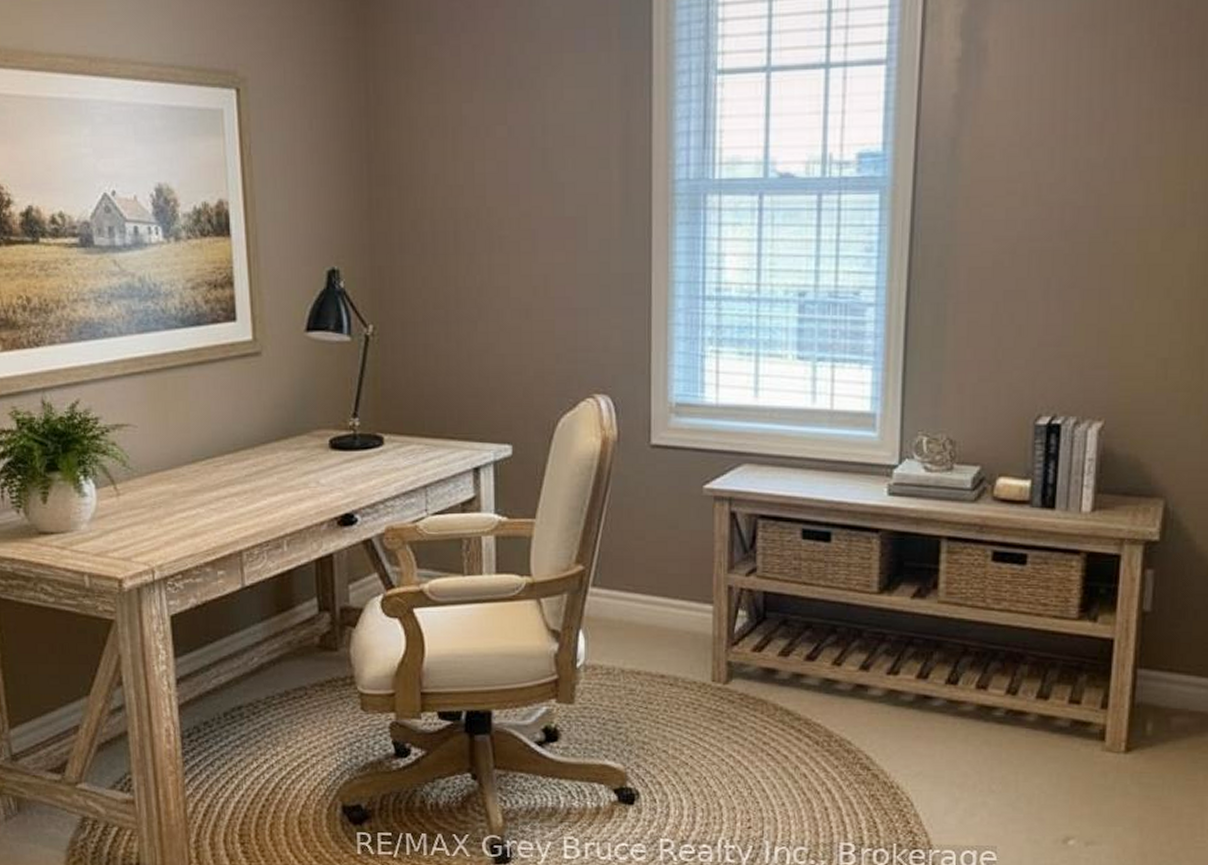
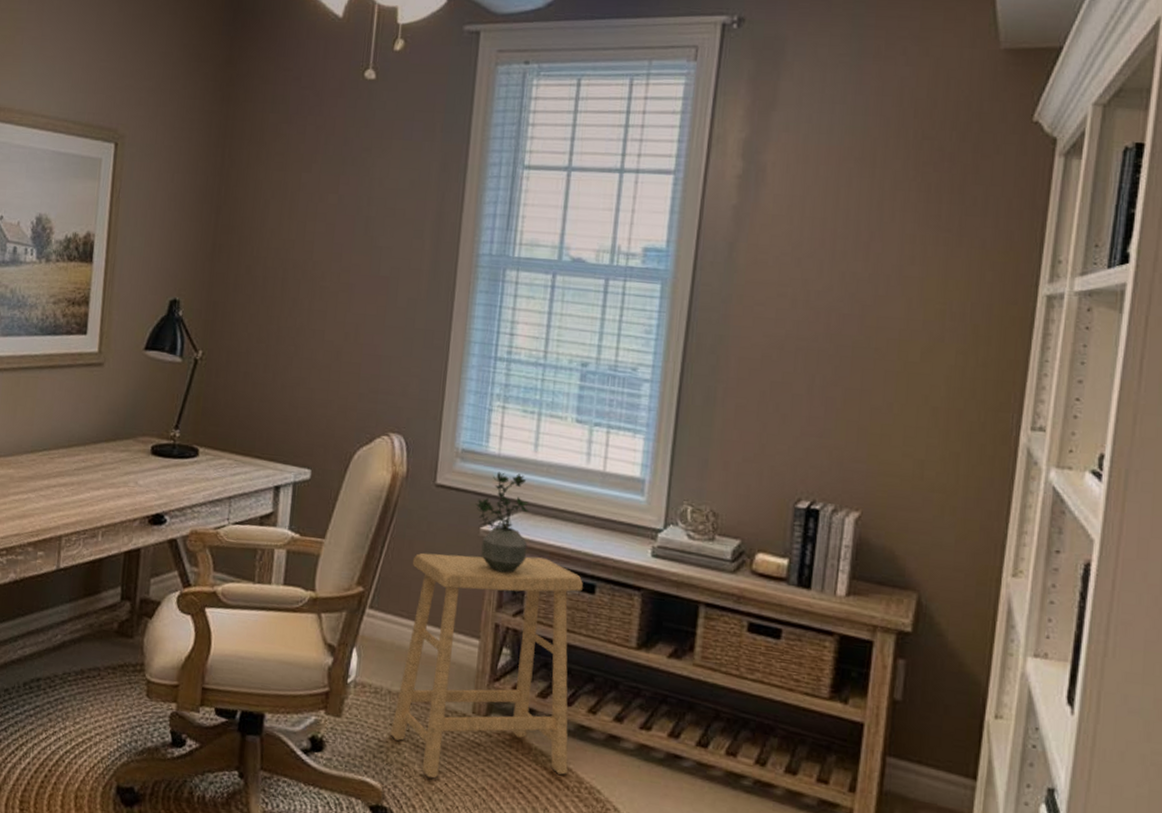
stool: none [627,511,818,753] -> present [390,552,583,778]
potted plant: none [695,423,756,531] -> present [475,471,529,573]

